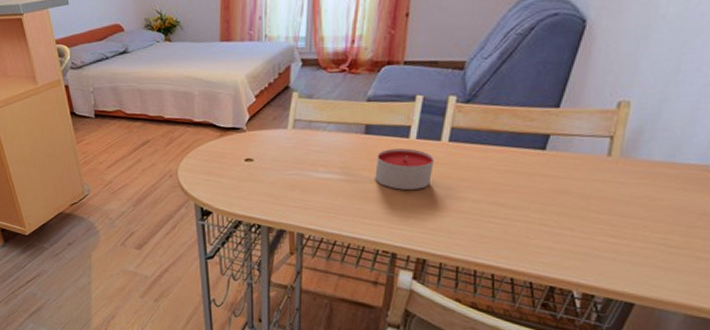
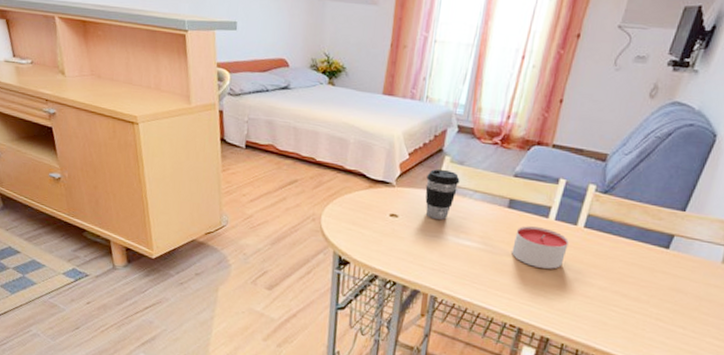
coffee cup: none [277,106,311,157] -> present [425,169,460,220]

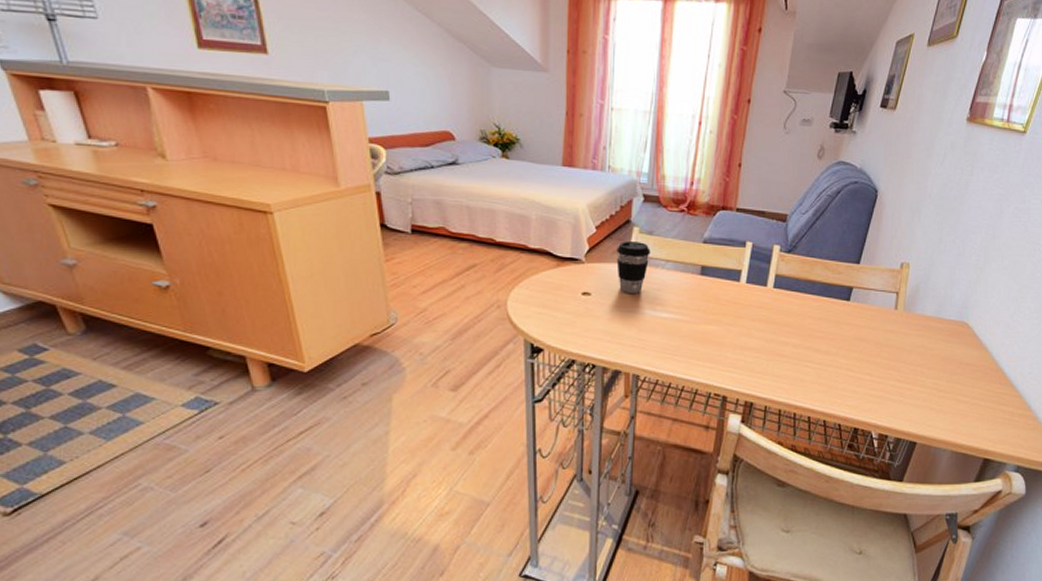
candle: present [512,226,569,269] -> none [709,292,761,332]

